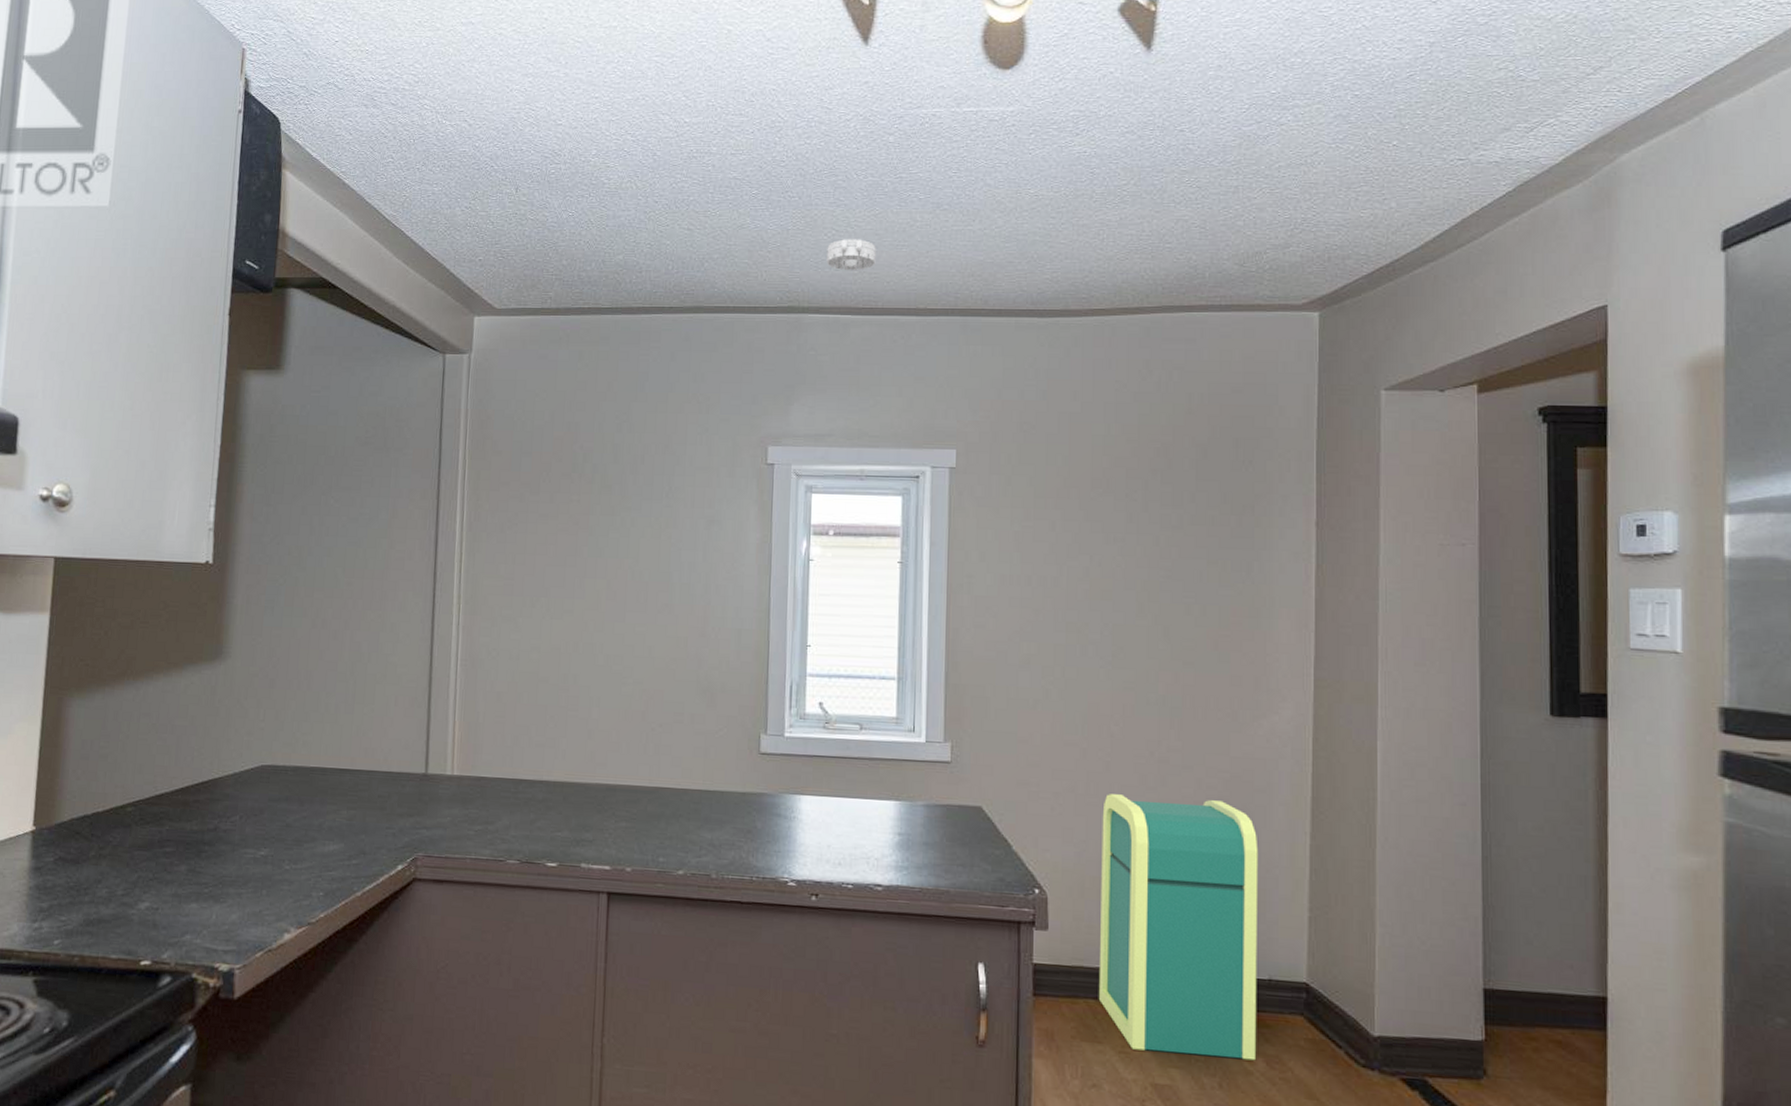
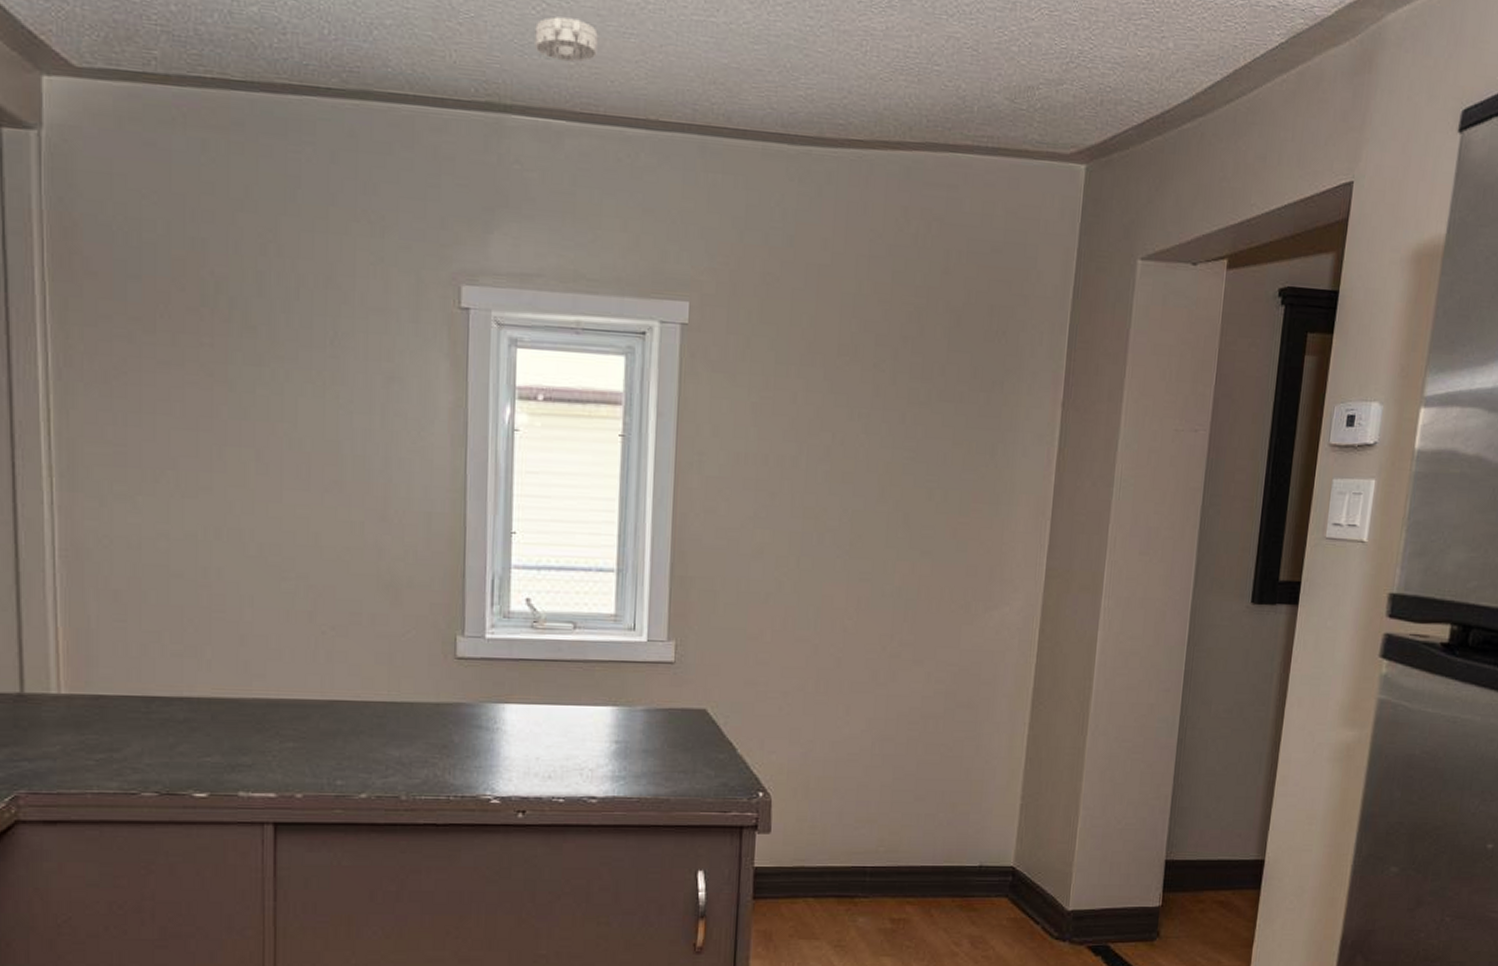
trash can: present [1098,794,1259,1061] -> none [817,691,980,943]

